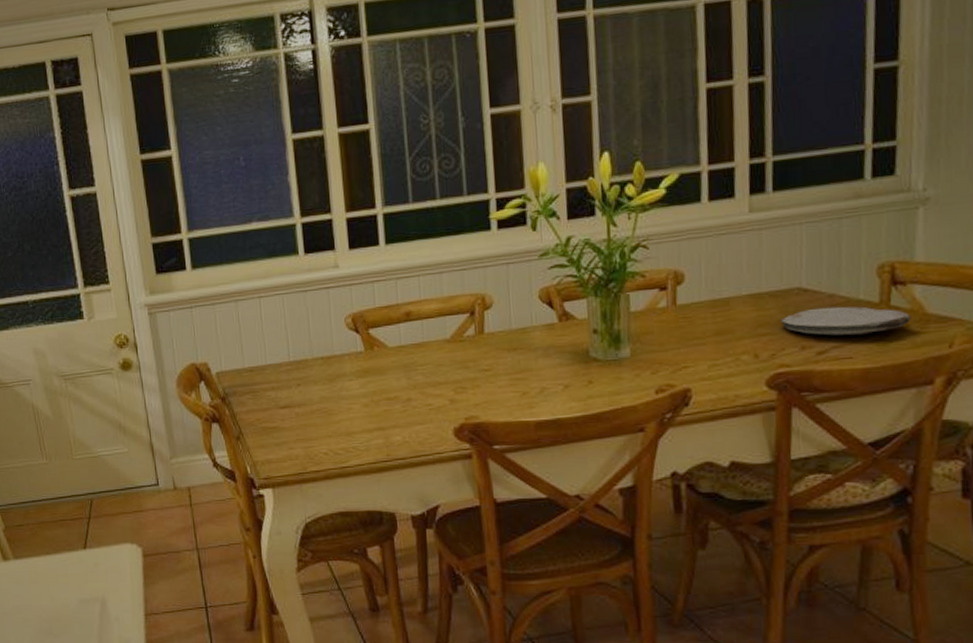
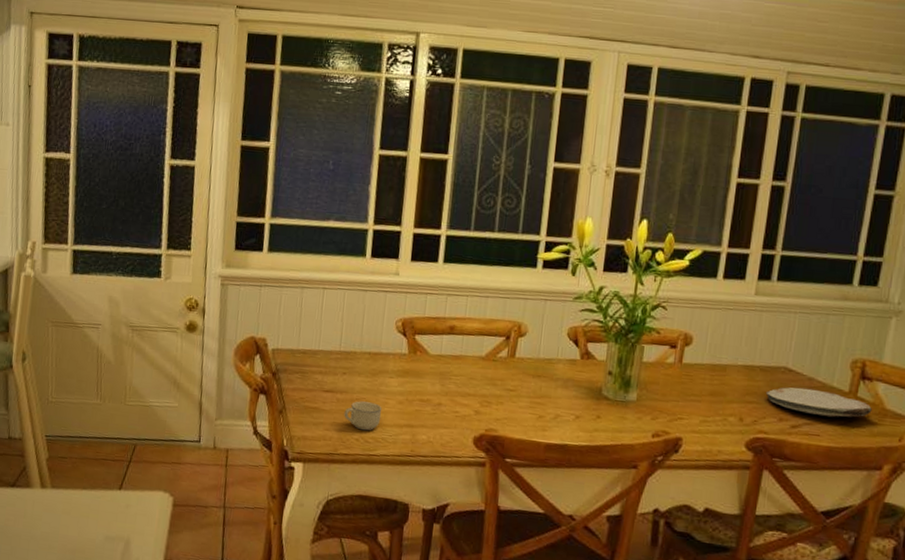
cup: none [306,411,347,443] -> present [344,401,382,431]

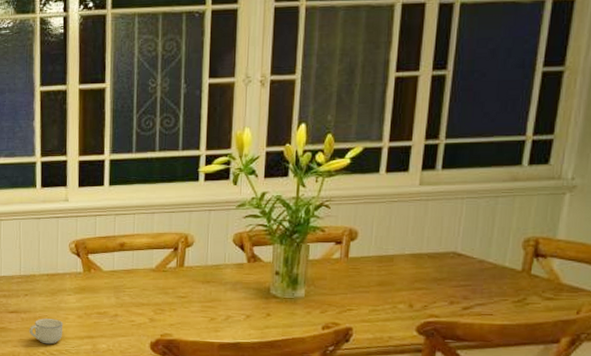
plate: present [765,387,872,418] -> none [435,270,547,297]

